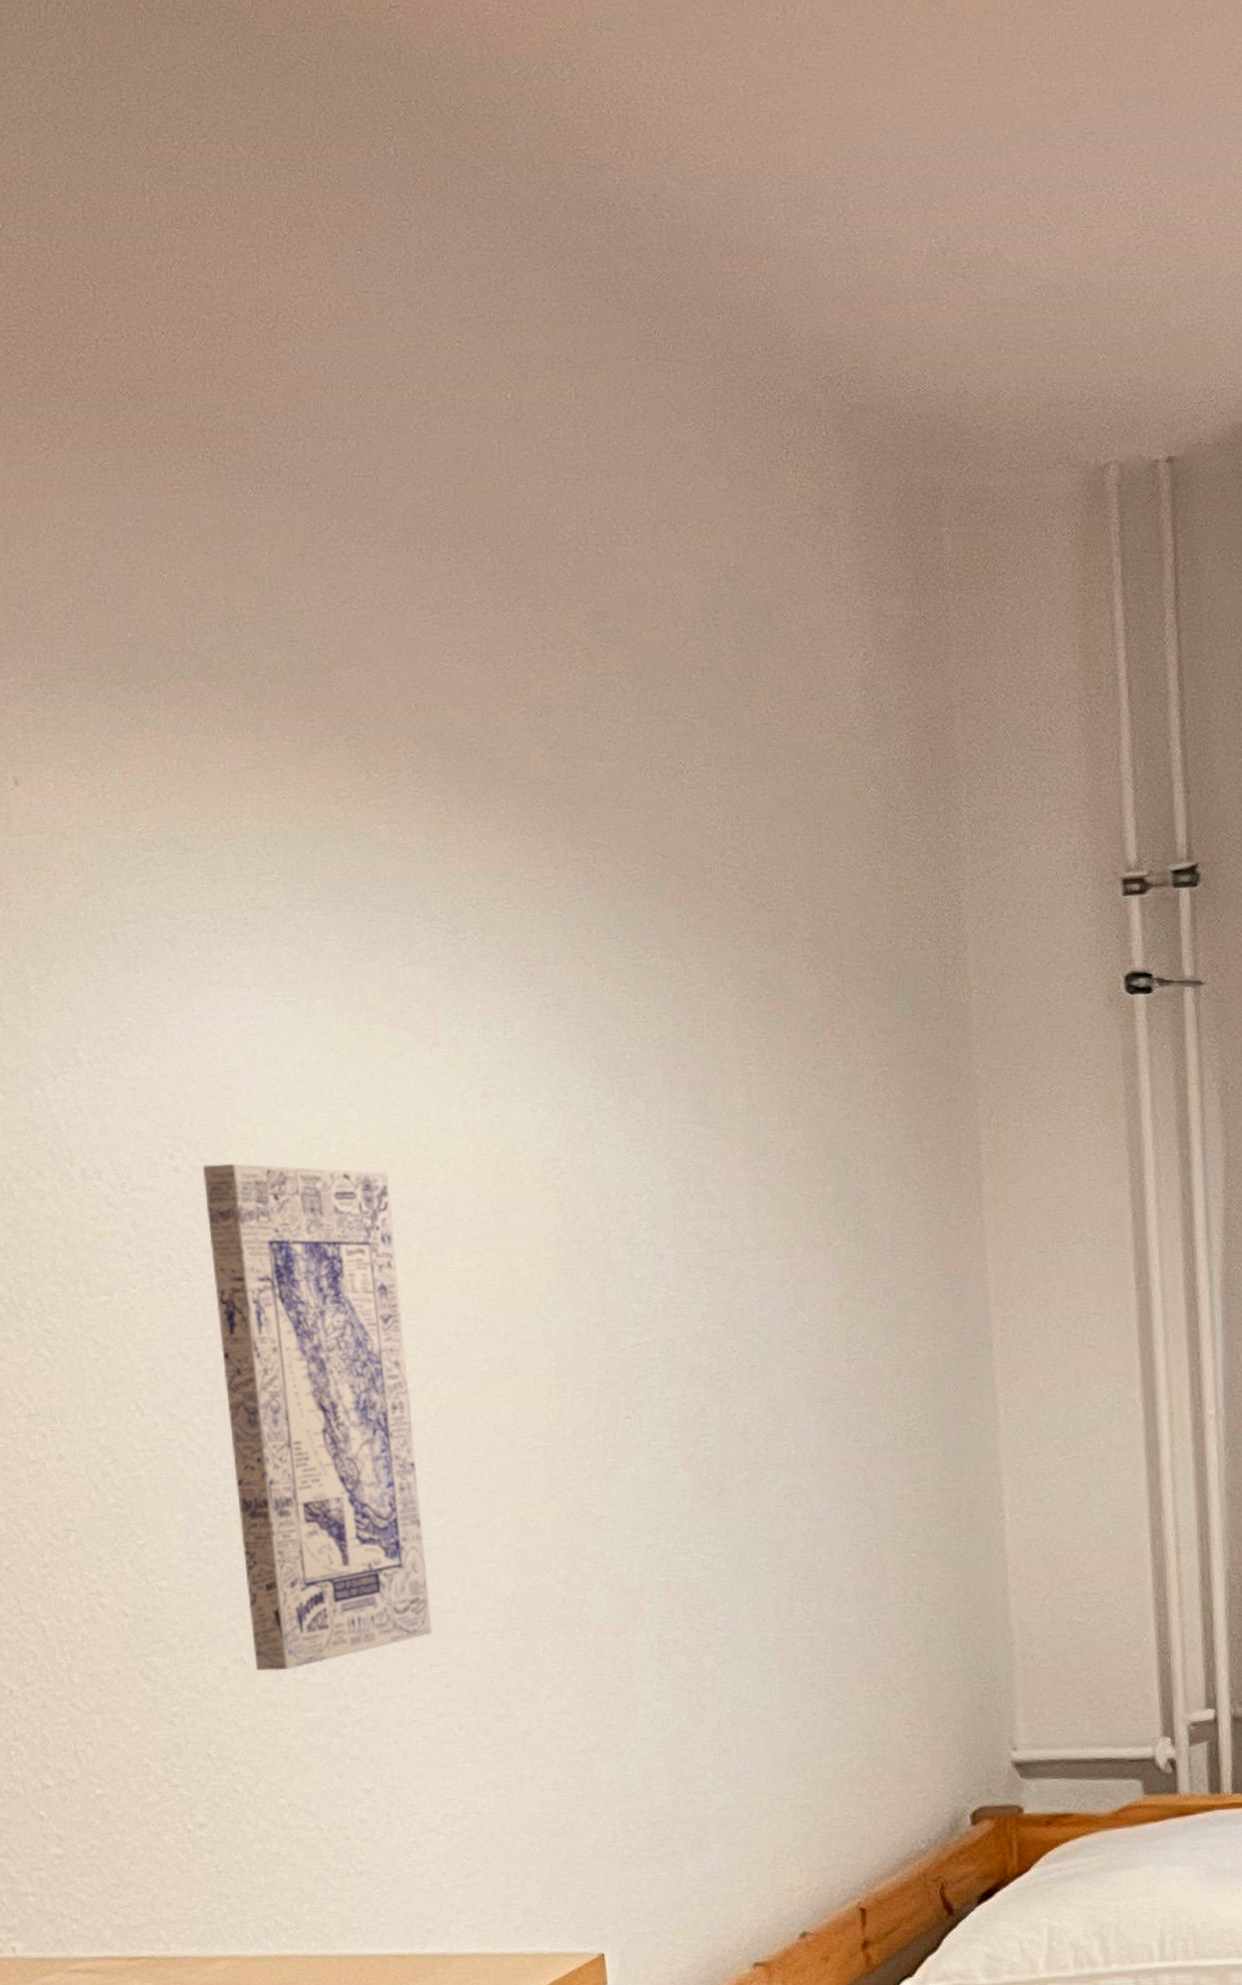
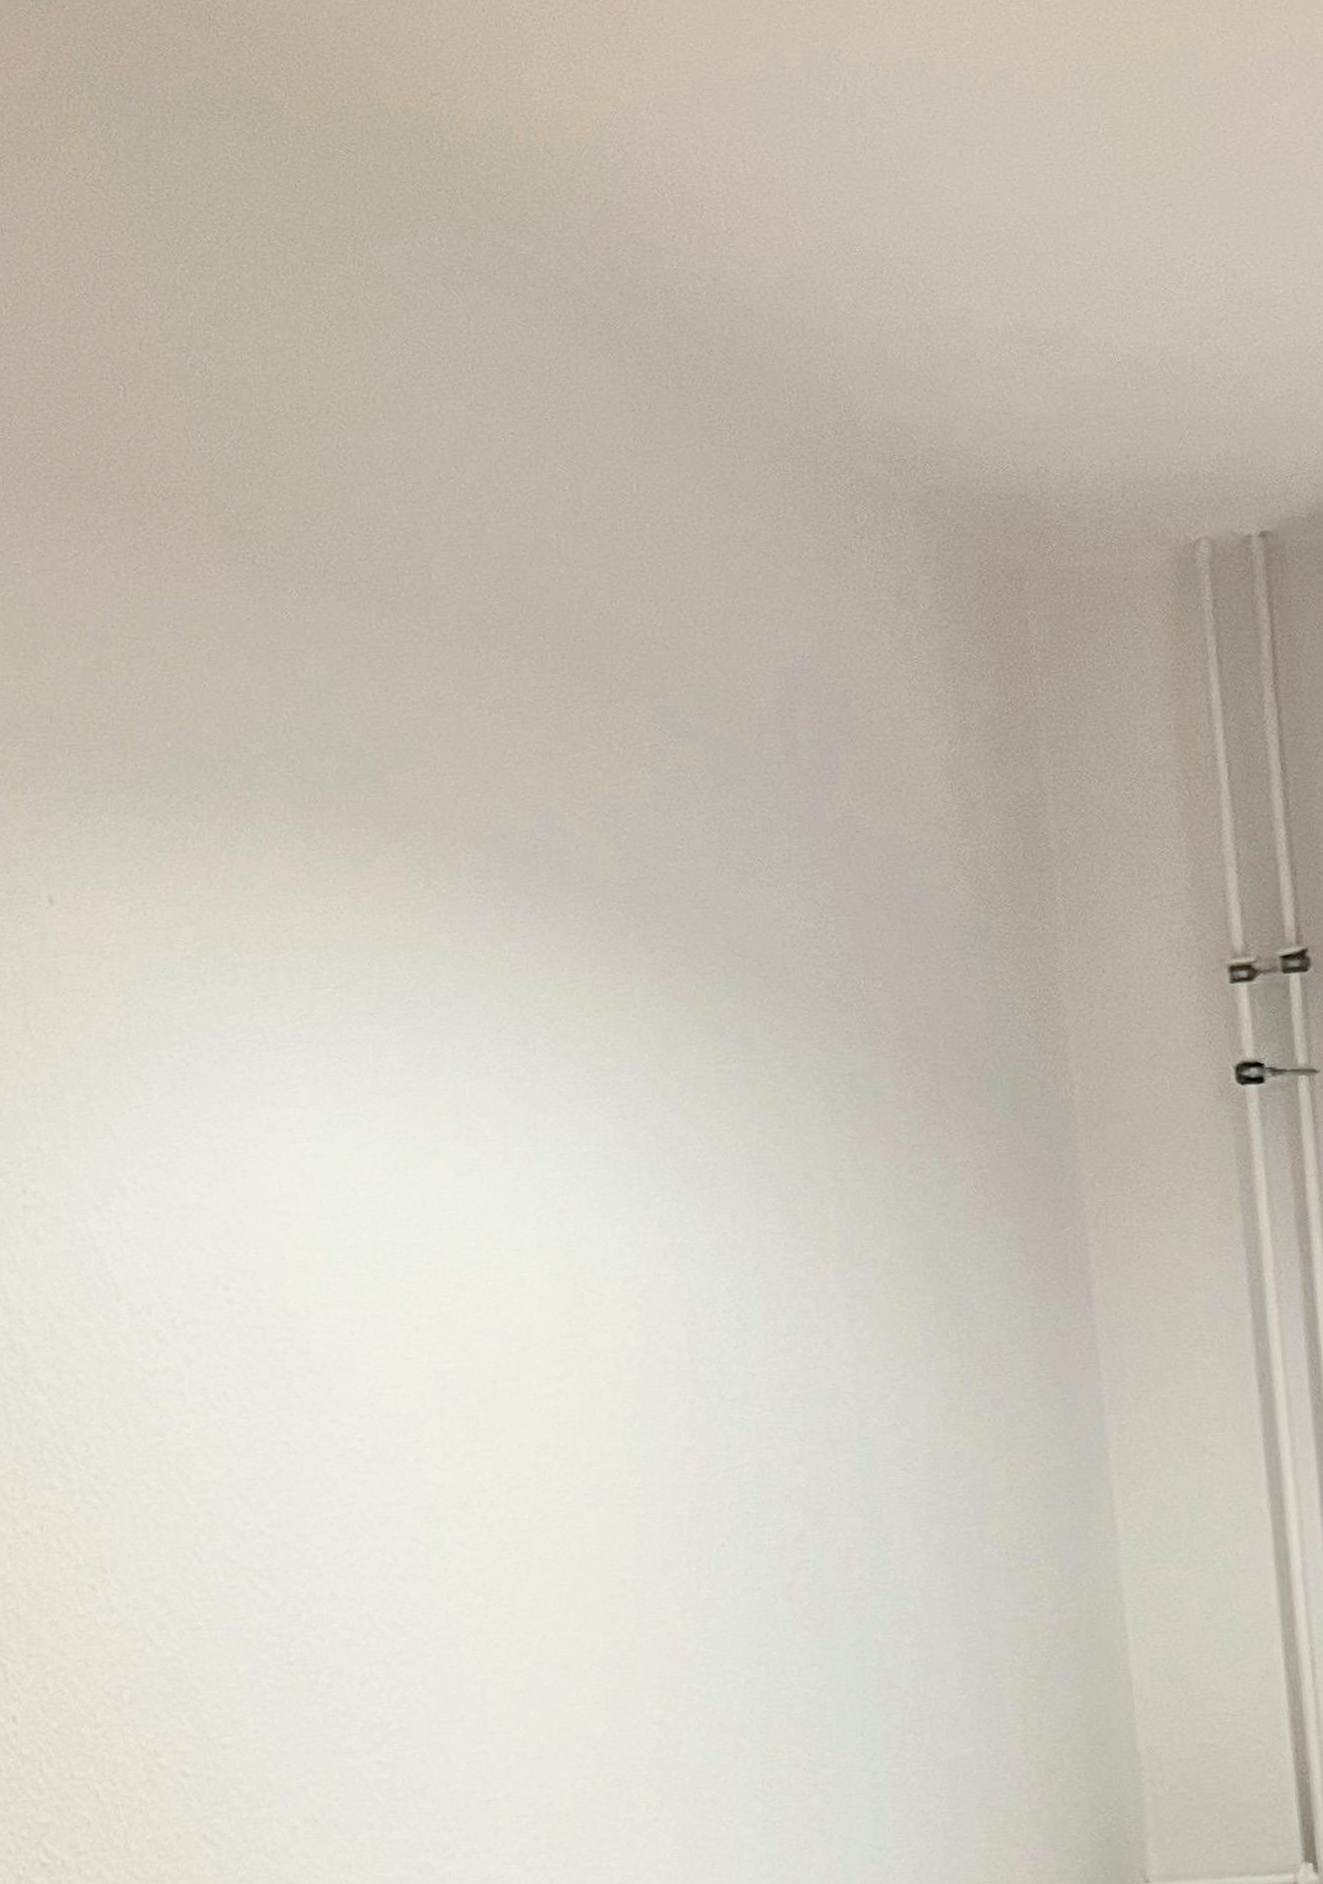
wall art: present [202,1163,433,1671] -> none [259,1292,518,1830]

